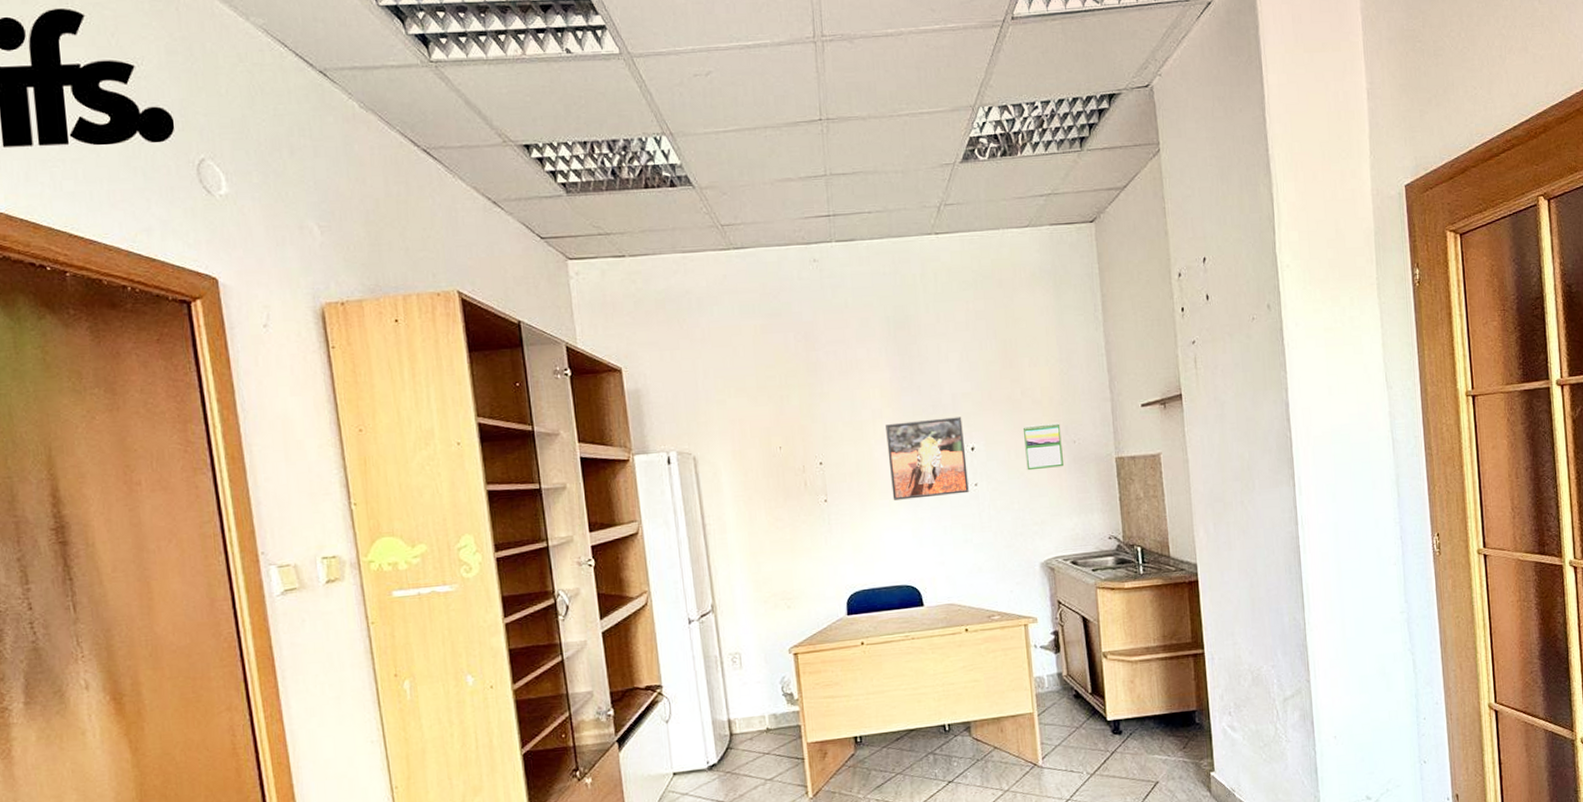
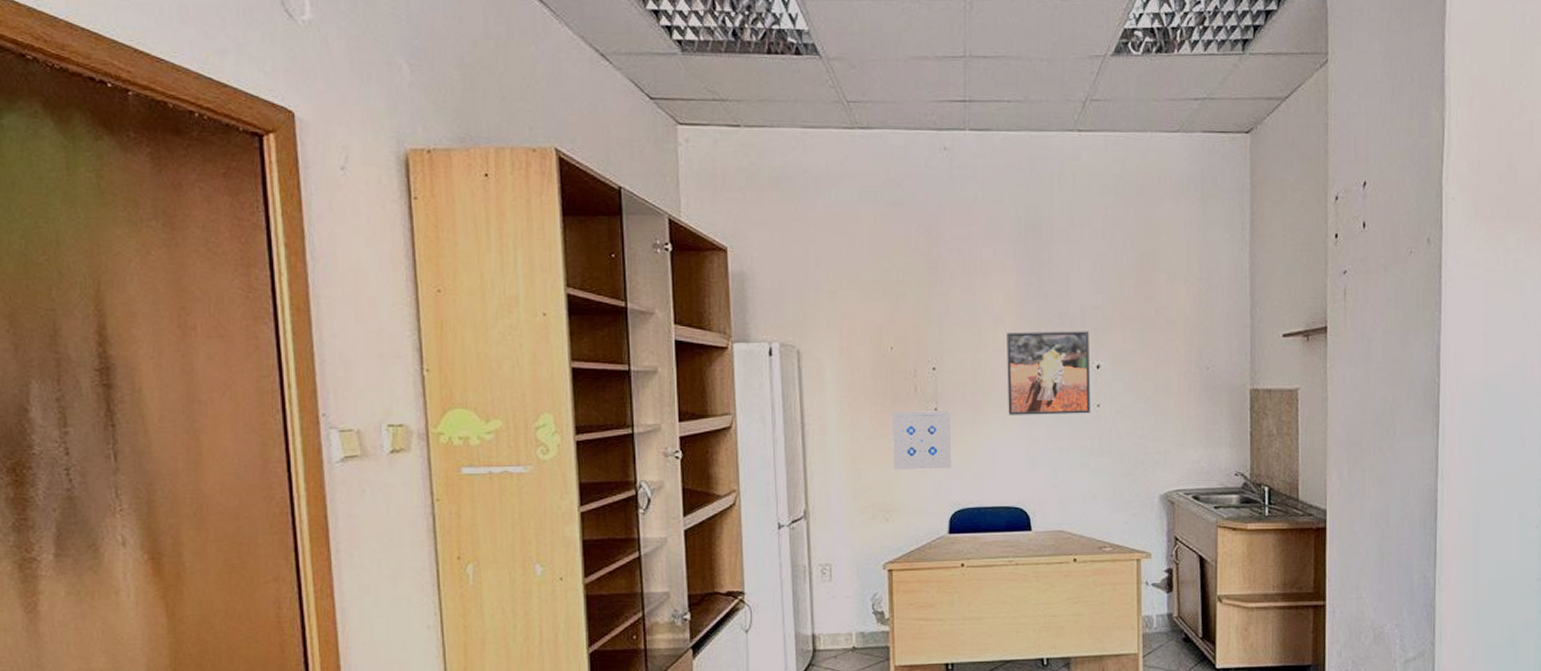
wall art: none [785,501,845,560] -> present [891,411,952,470]
calendar: present [1022,422,1064,471] -> none [1153,346,1194,395]

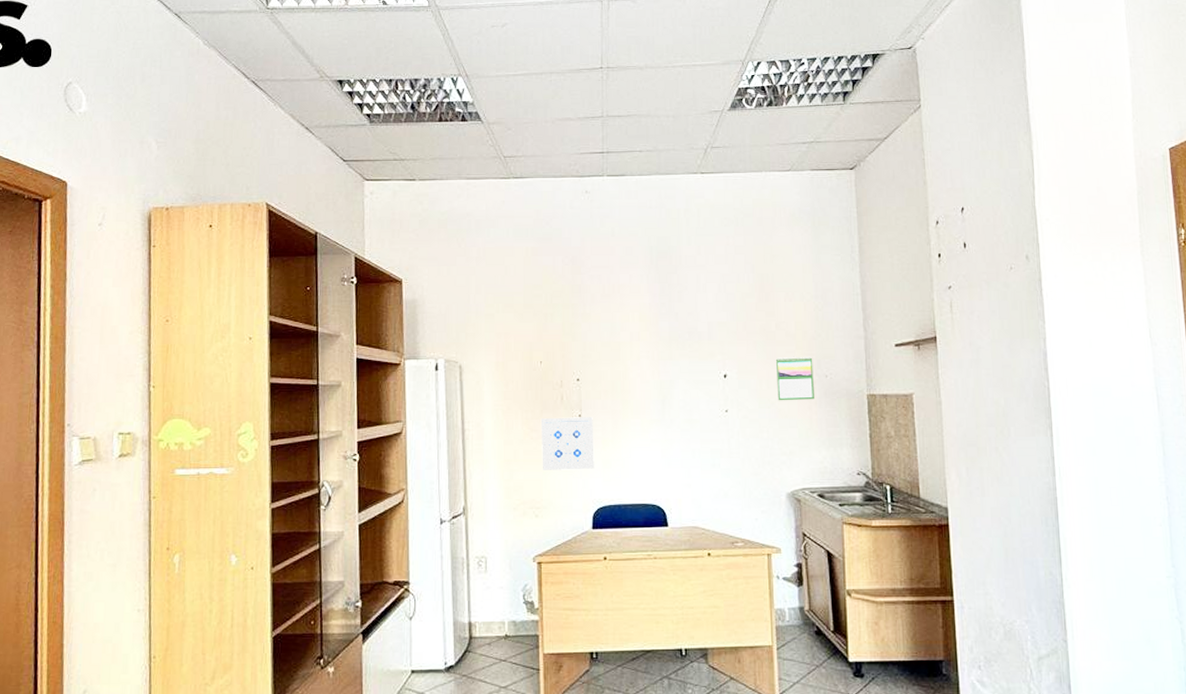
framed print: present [1007,331,1090,415] -> none [642,344,719,420]
calendar: none [1153,346,1194,395] -> present [775,356,814,401]

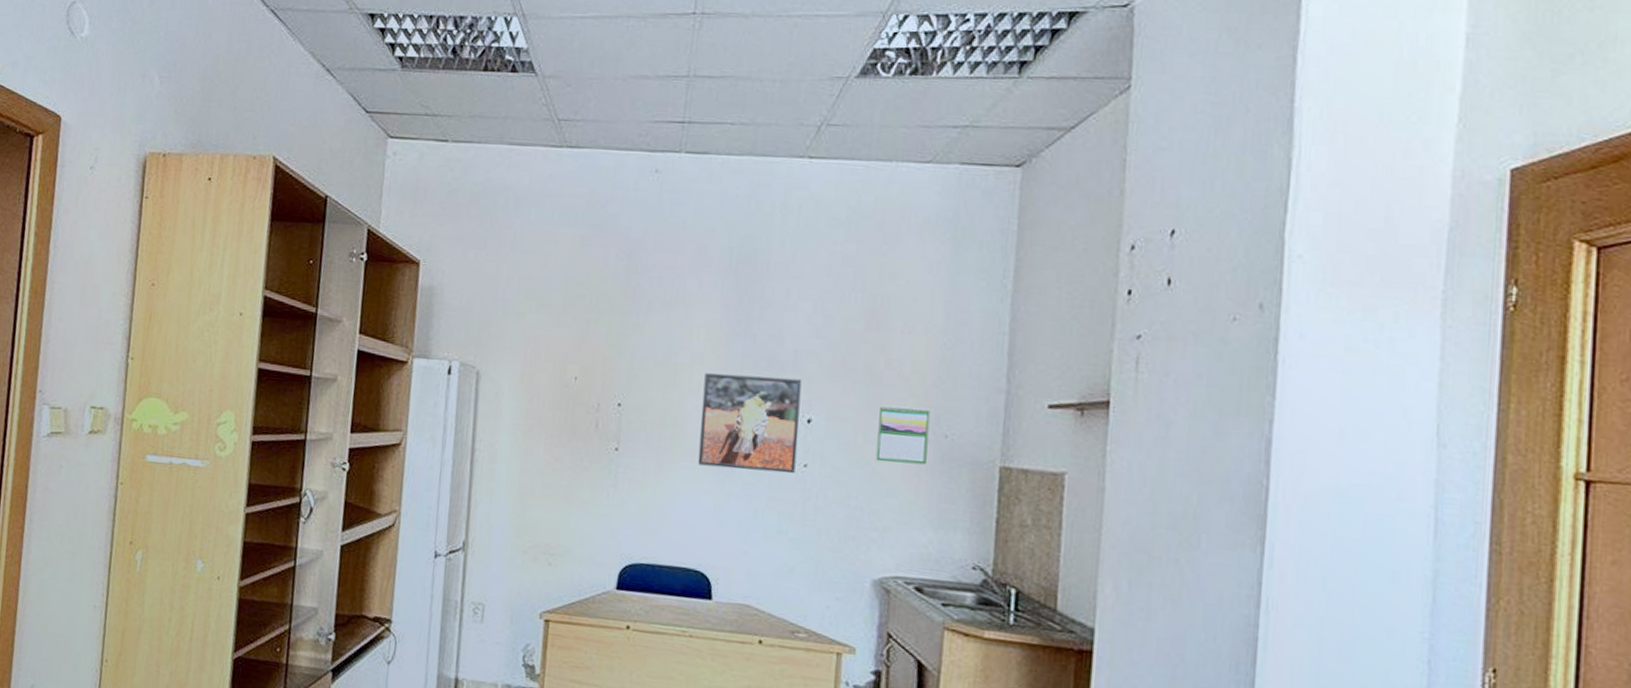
wall art: present [540,417,595,470] -> none [563,447,633,517]
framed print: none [642,344,719,420] -> present [697,373,802,474]

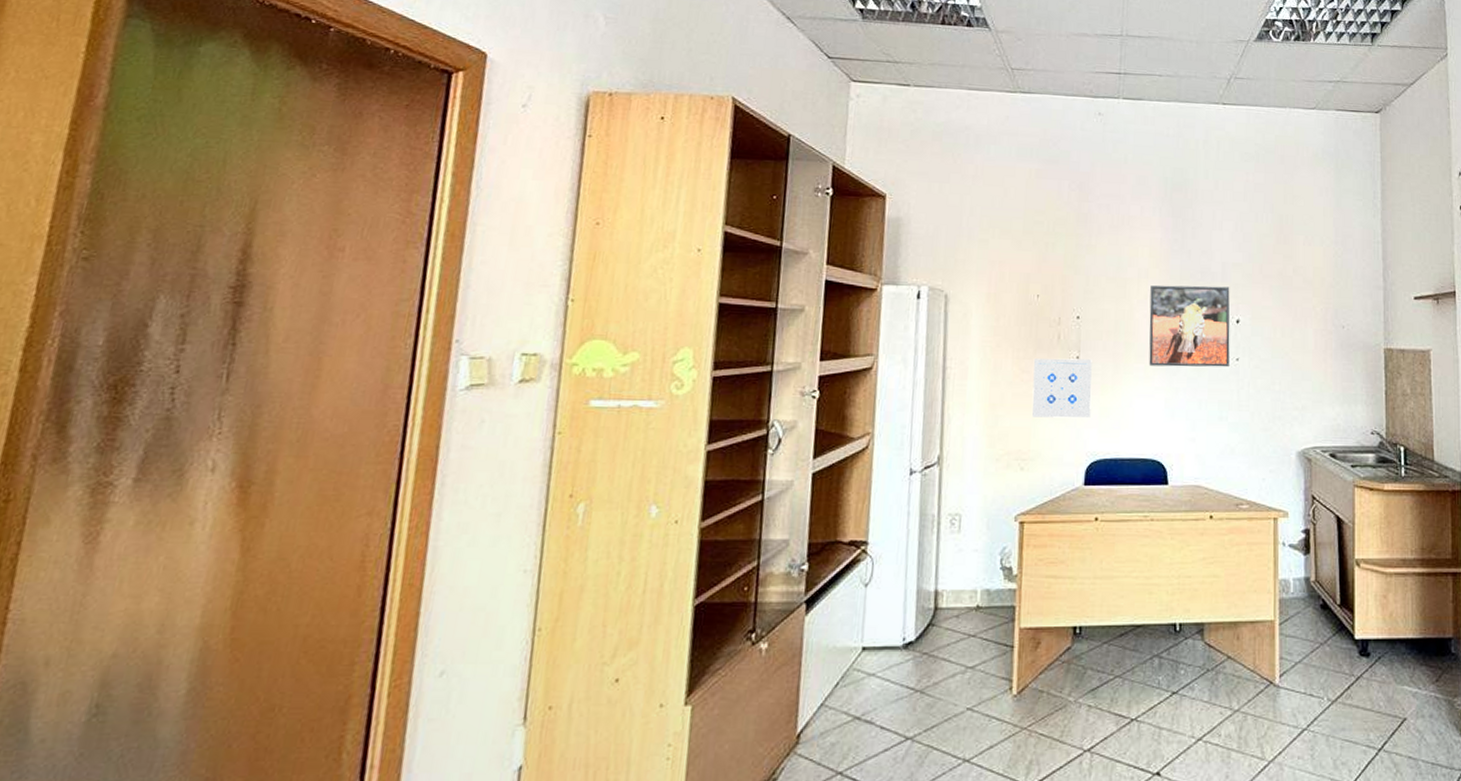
wall art: none [563,447,633,517] -> present [1031,358,1092,419]
calendar: present [876,405,931,465] -> none [1291,304,1330,352]

